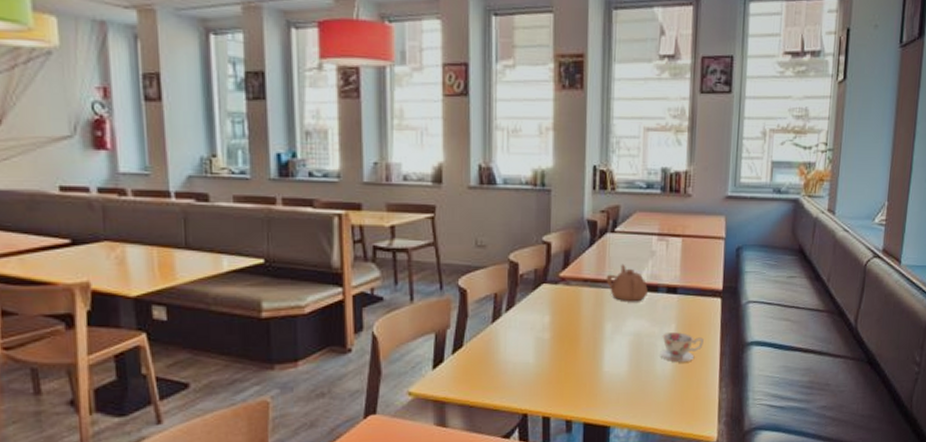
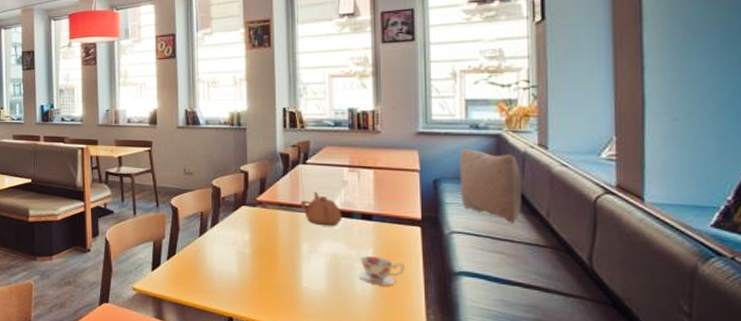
pillow: none [759,213,811,290] -> present [459,148,523,223]

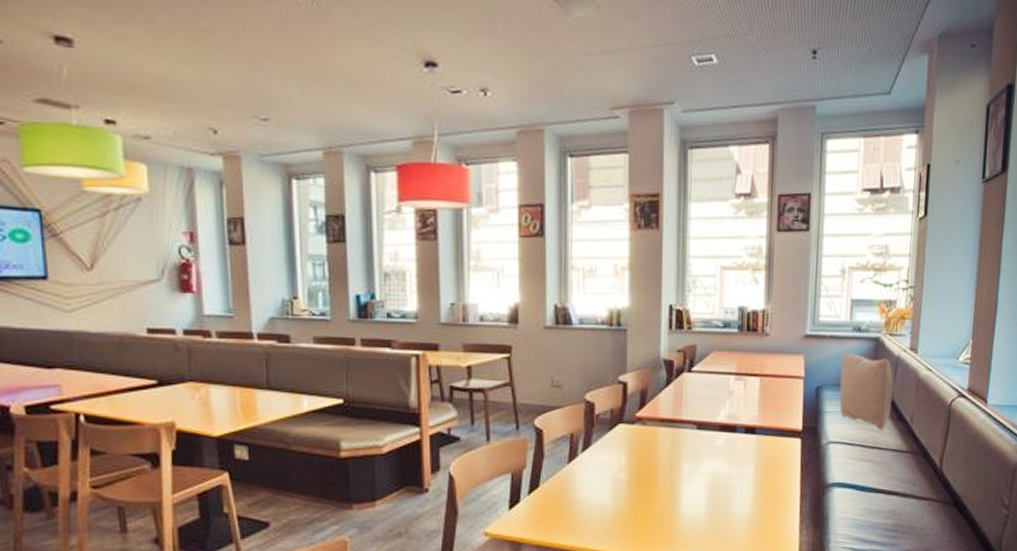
teapot: present [300,191,342,225] -> none [683,403,726,441]
teacup: present [358,256,405,286] -> none [738,473,783,504]

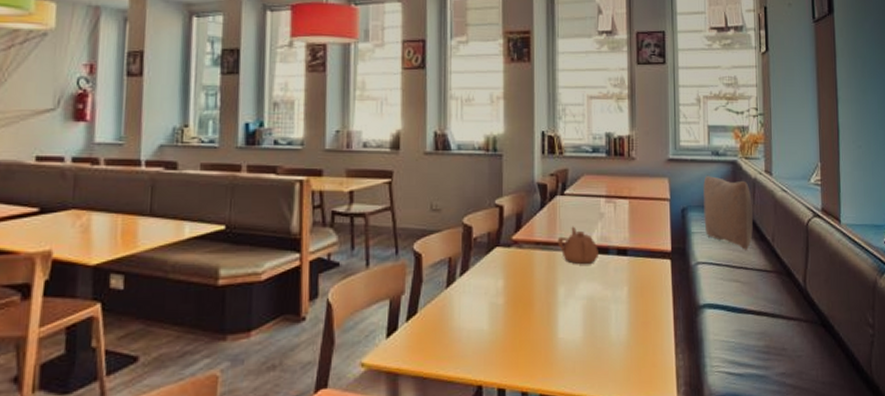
teapot: none [683,403,726,441] -> present [557,226,598,264]

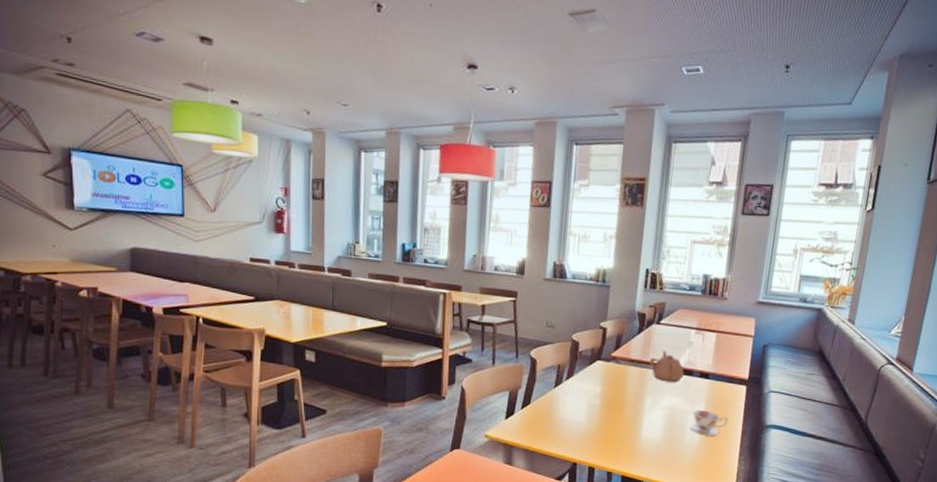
teacup: none [614,295,657,328] -> present [690,410,729,436]
pillow: present [703,175,754,250] -> none [782,318,831,386]

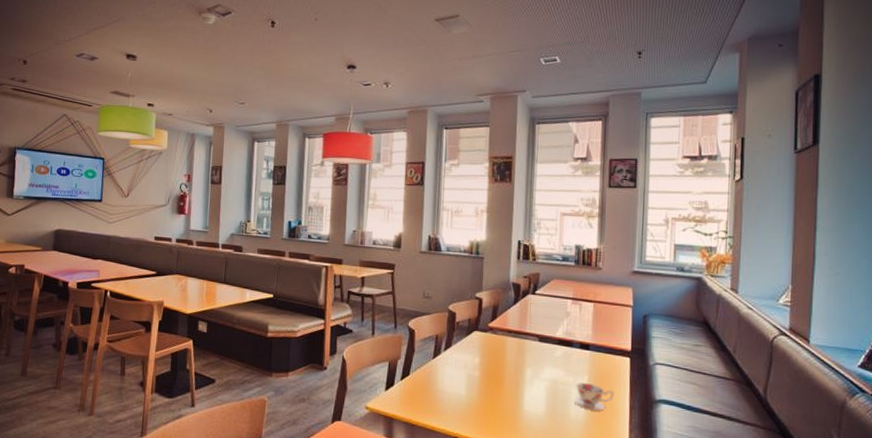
teapot: present [649,350,684,382] -> none [527,320,563,353]

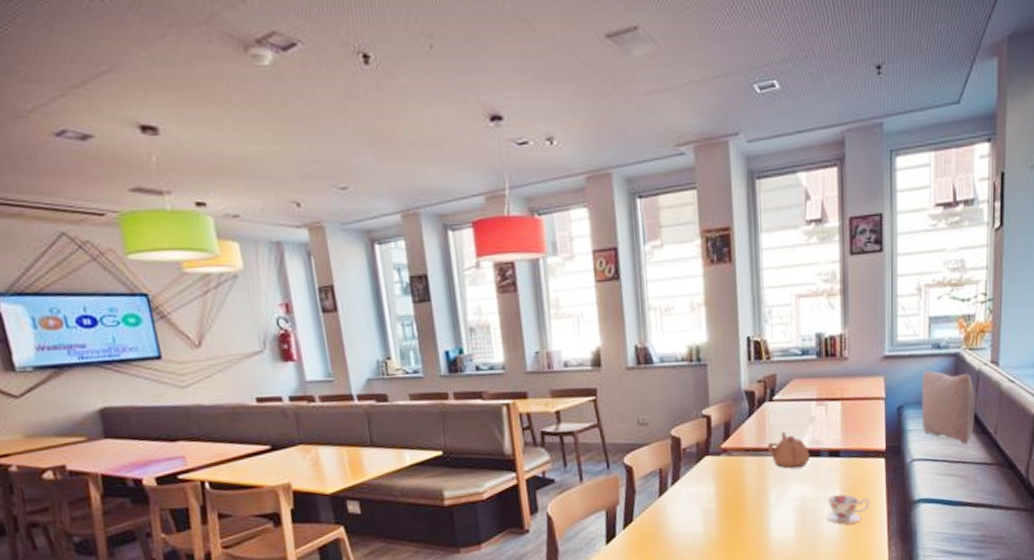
teapot: none [527,320,563,353] -> present [767,431,810,468]
pillow: none [665,288,716,358] -> present [921,370,976,445]

